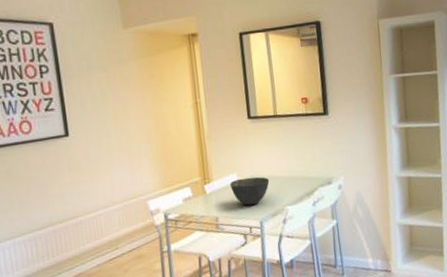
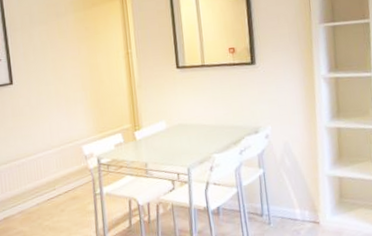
bowl: present [230,177,270,206] -> none [159,125,197,153]

